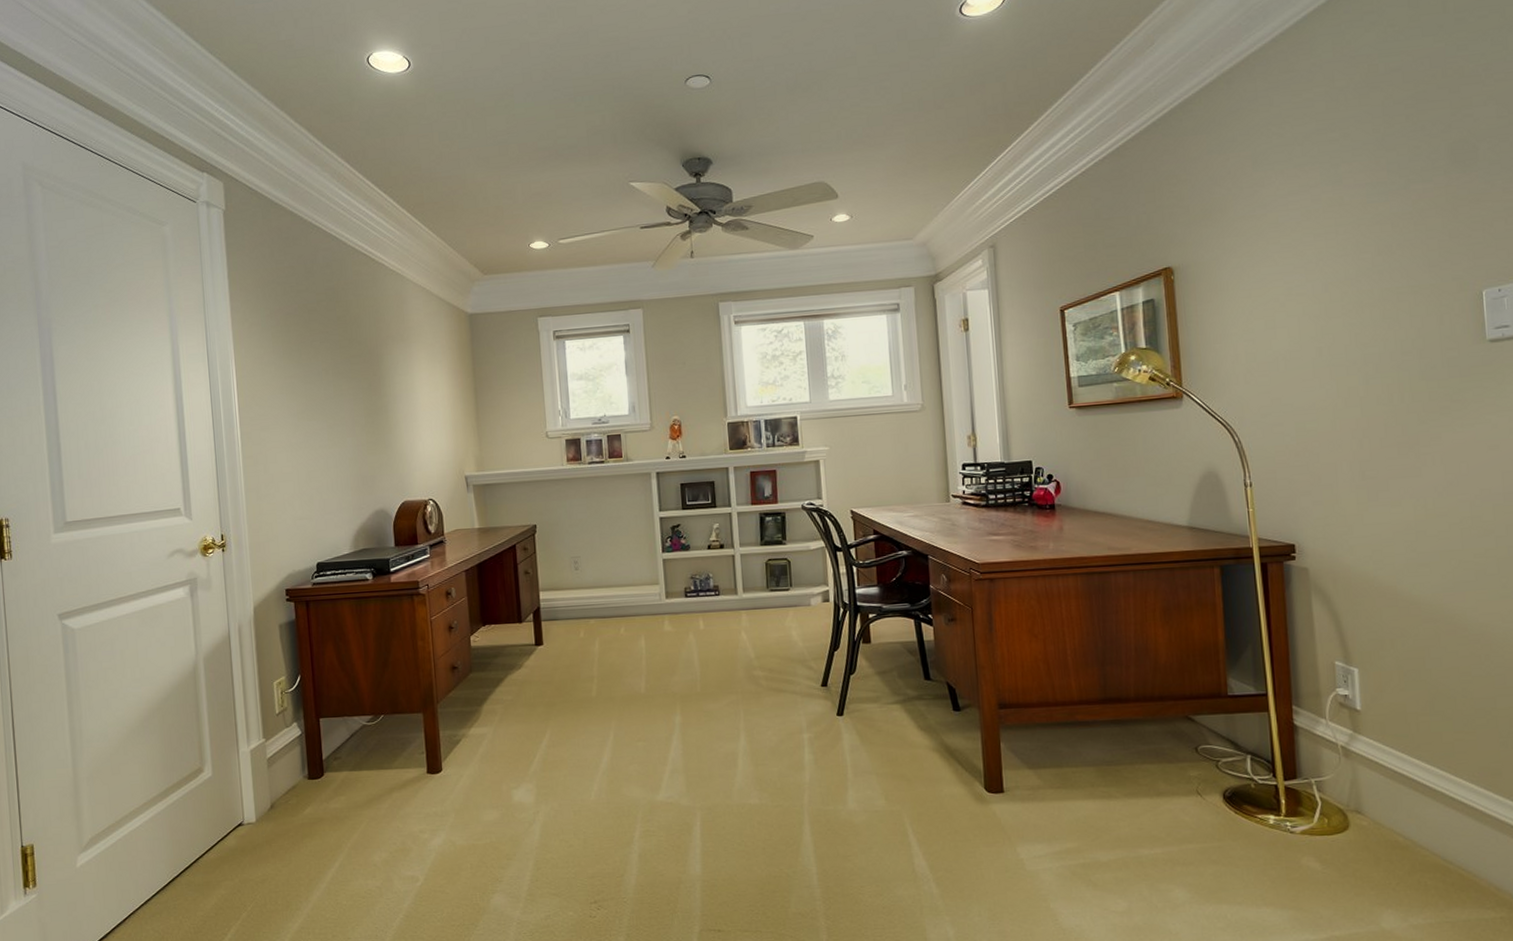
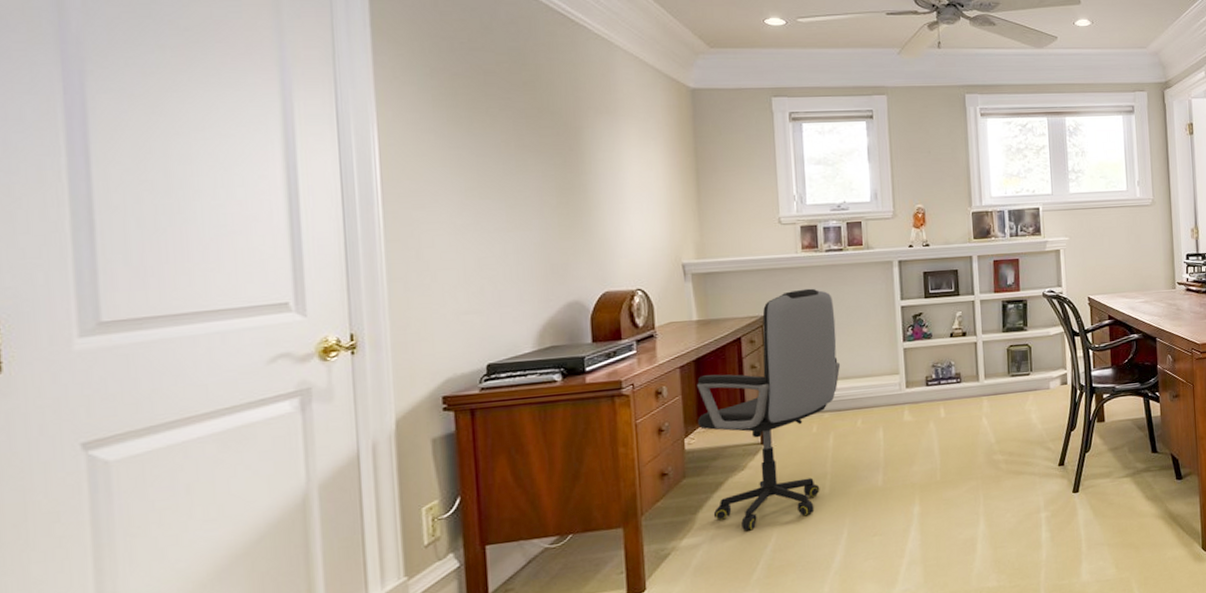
office chair: none [480,499,605,726] -> present [697,288,841,531]

